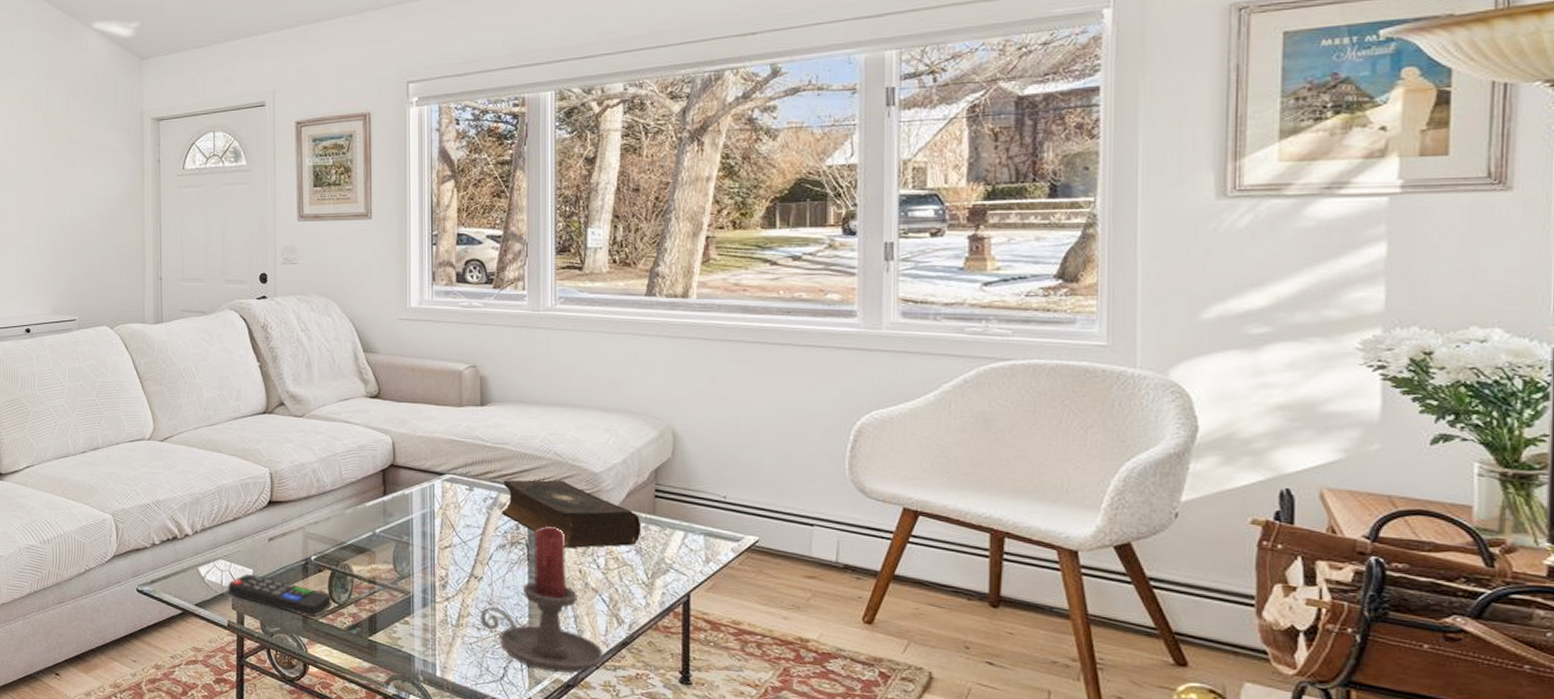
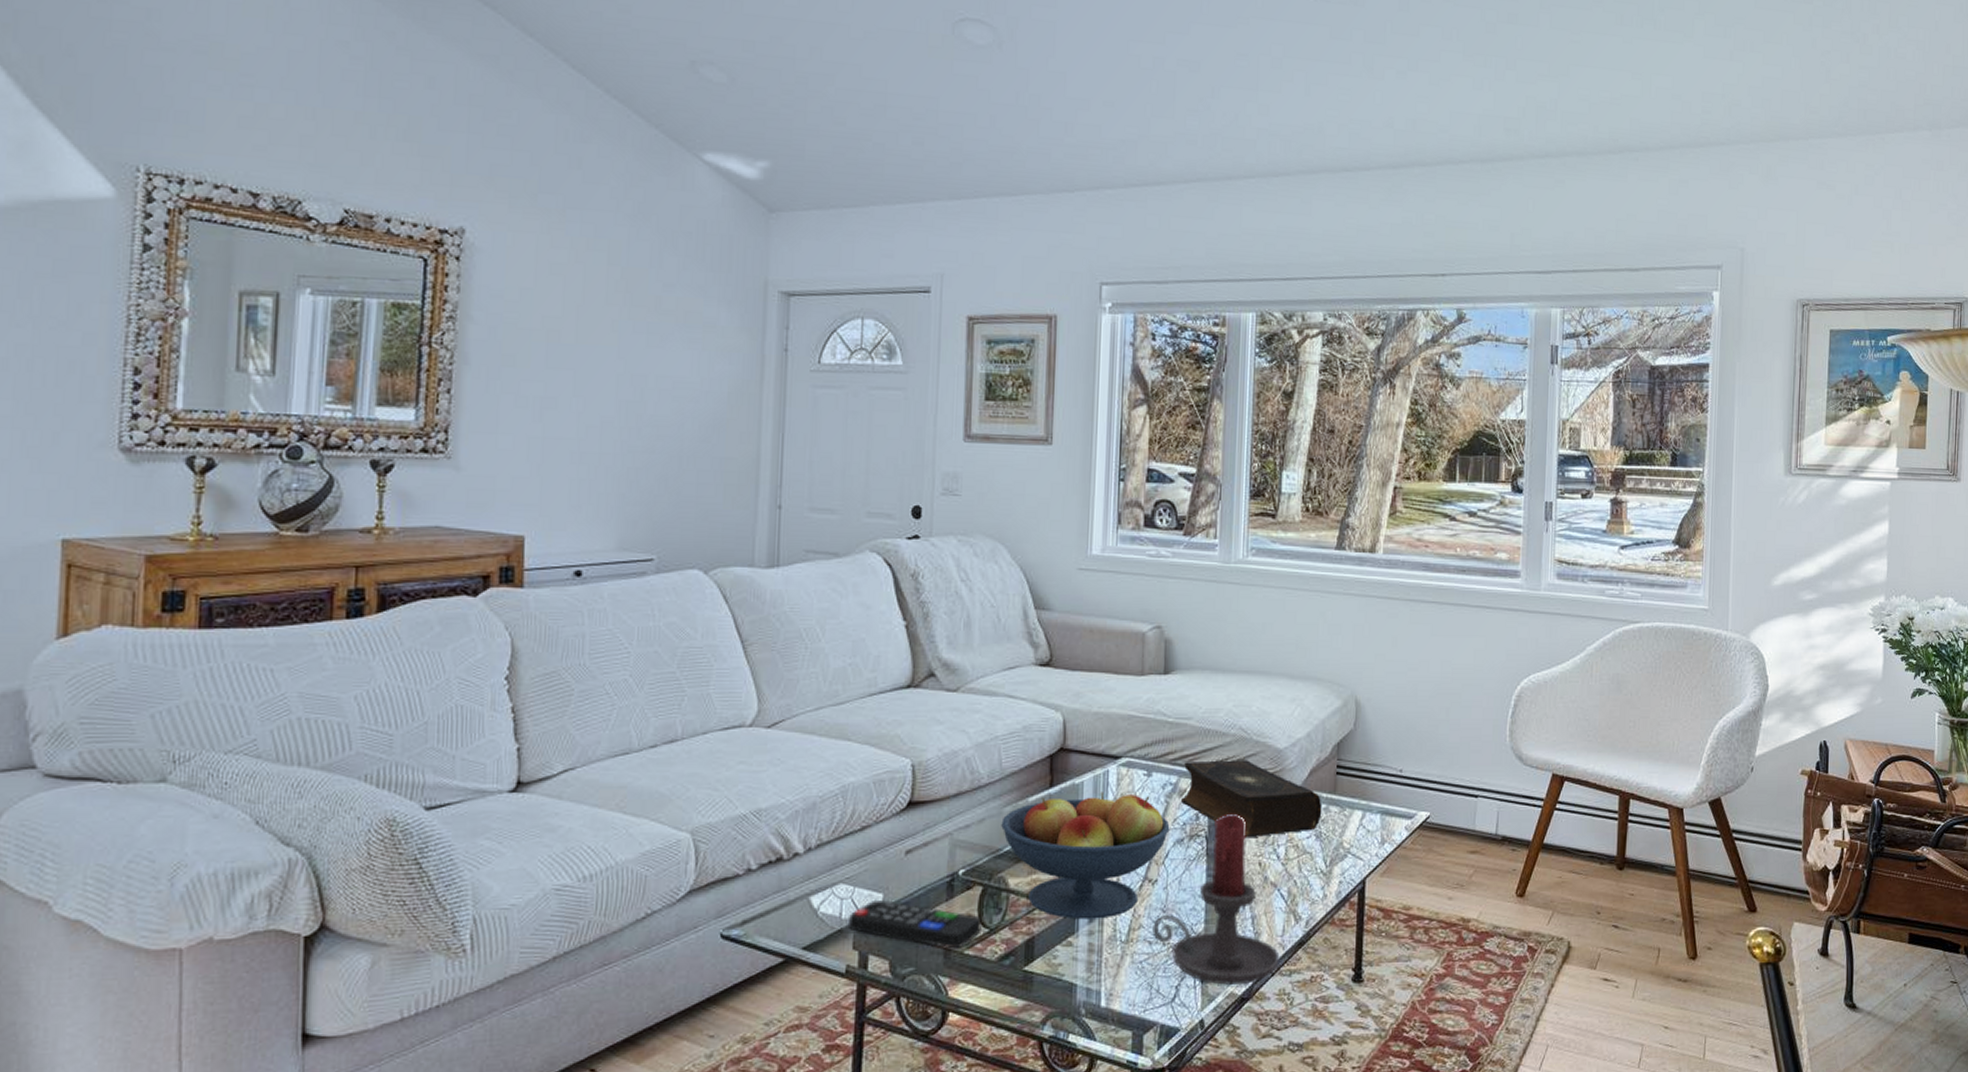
fruit bowl: none [344,502,492,605] -> present [1001,792,1170,920]

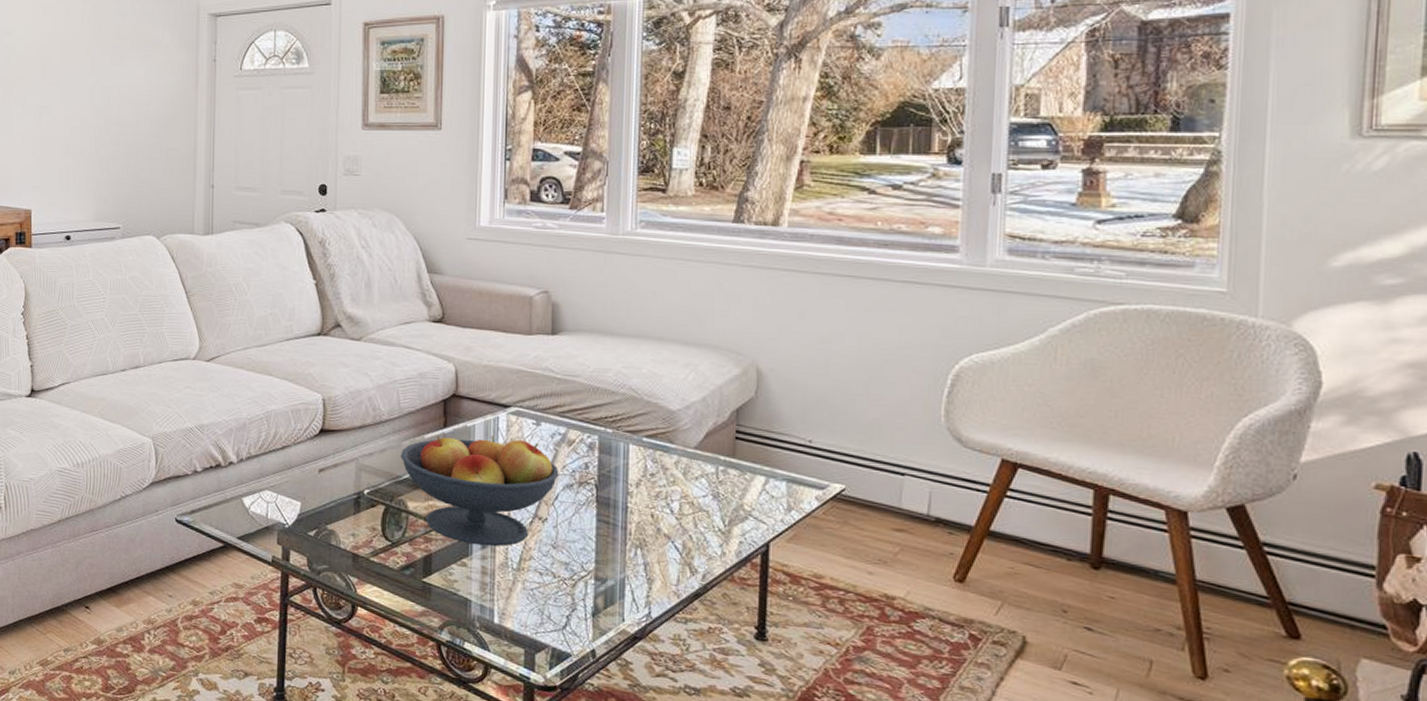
remote control: present [849,899,982,949] -> none [274,506,385,556]
candle holder: present [1152,814,1280,985] -> none [543,467,674,625]
book: present [1181,760,1323,837] -> none [570,415,720,491]

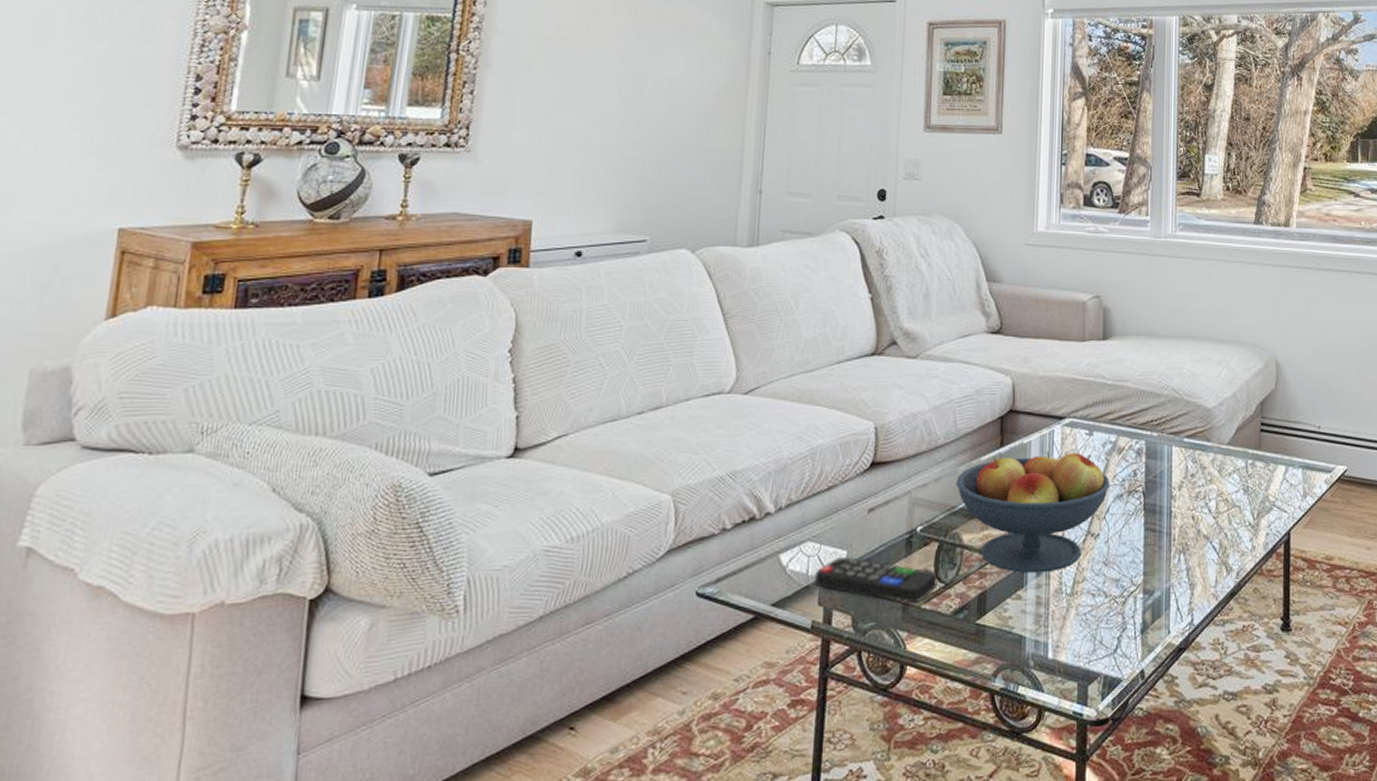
remote control: none [274,506,385,556] -> present [815,556,938,604]

